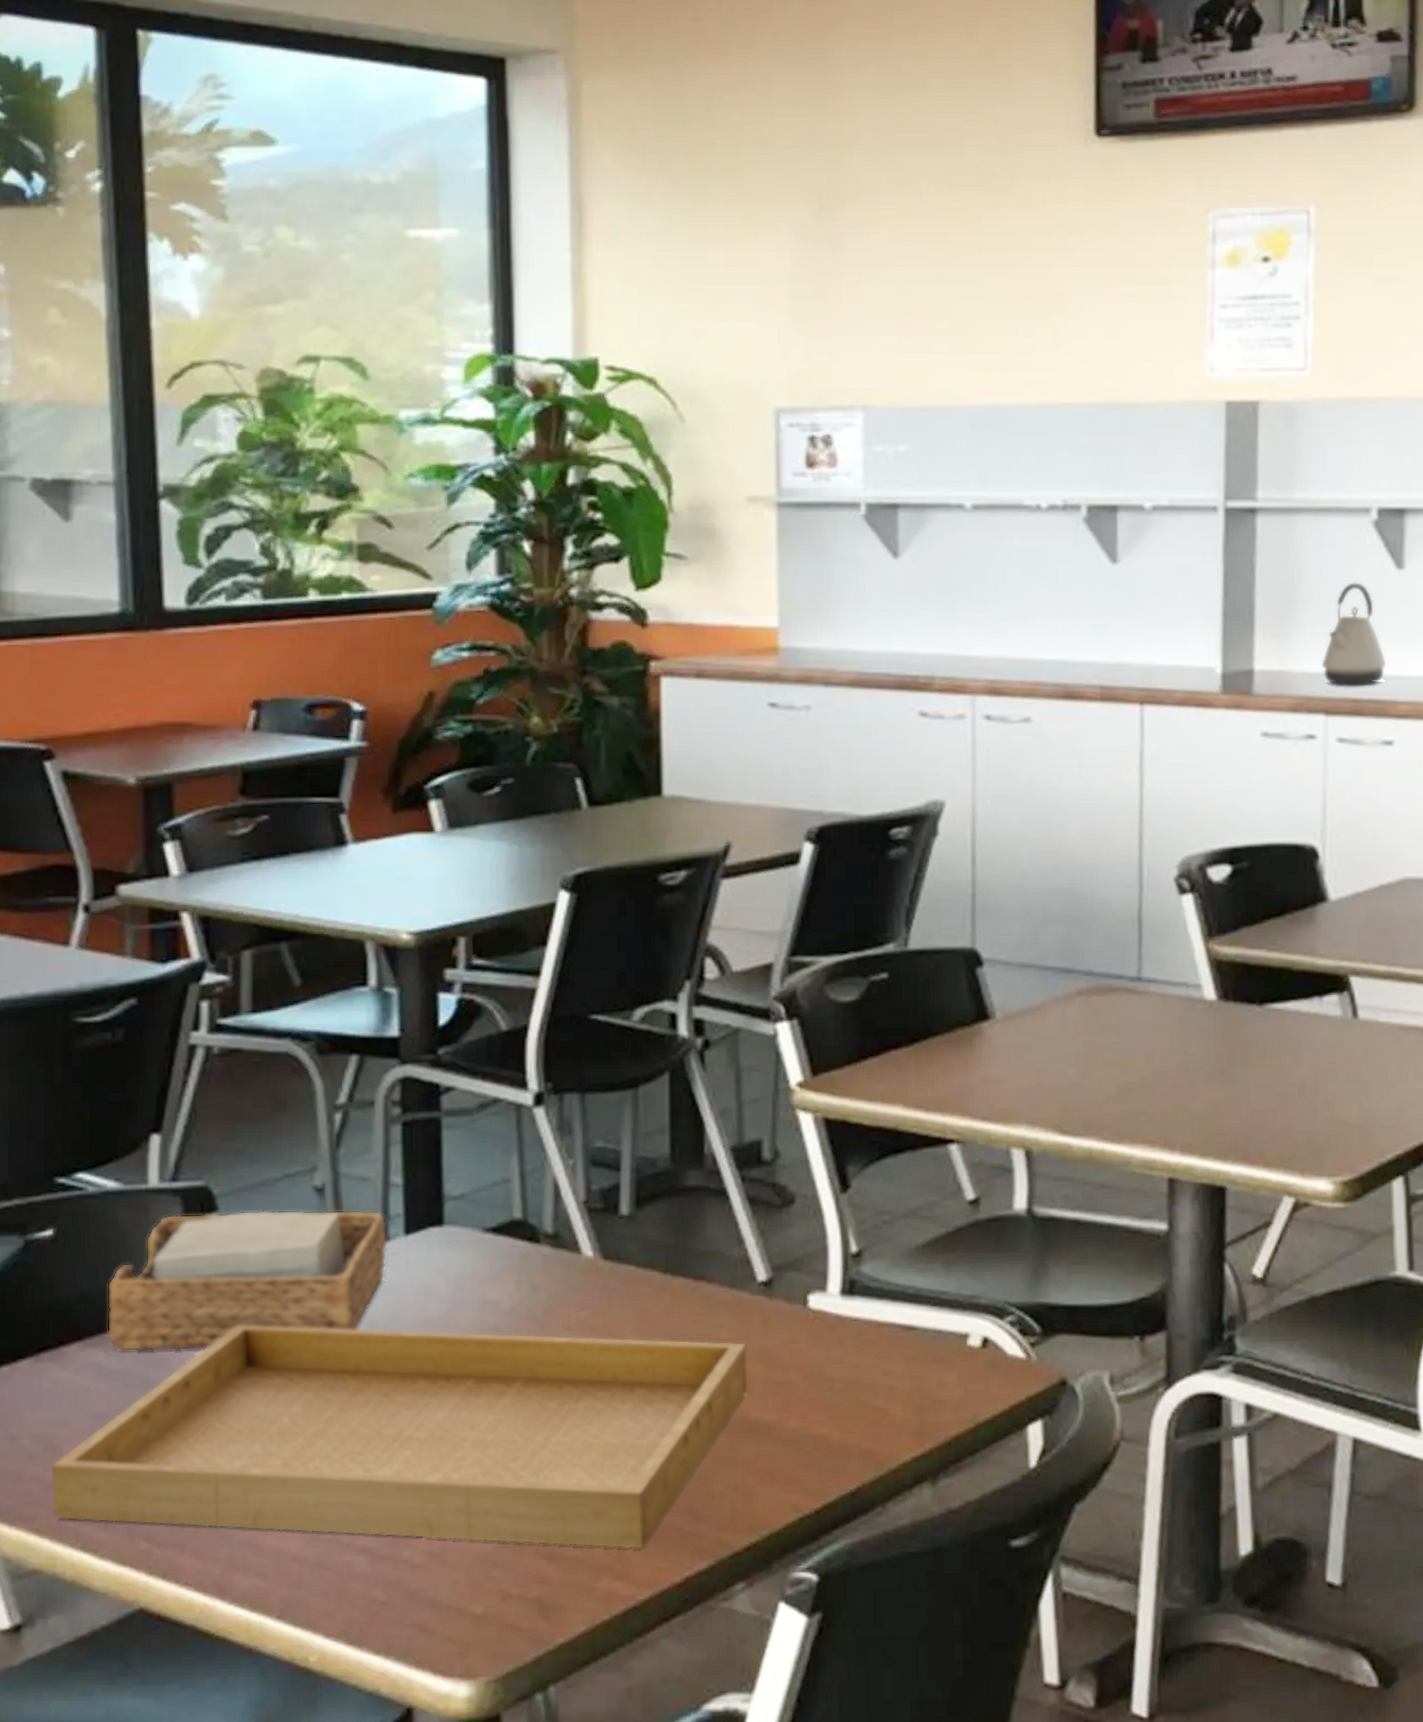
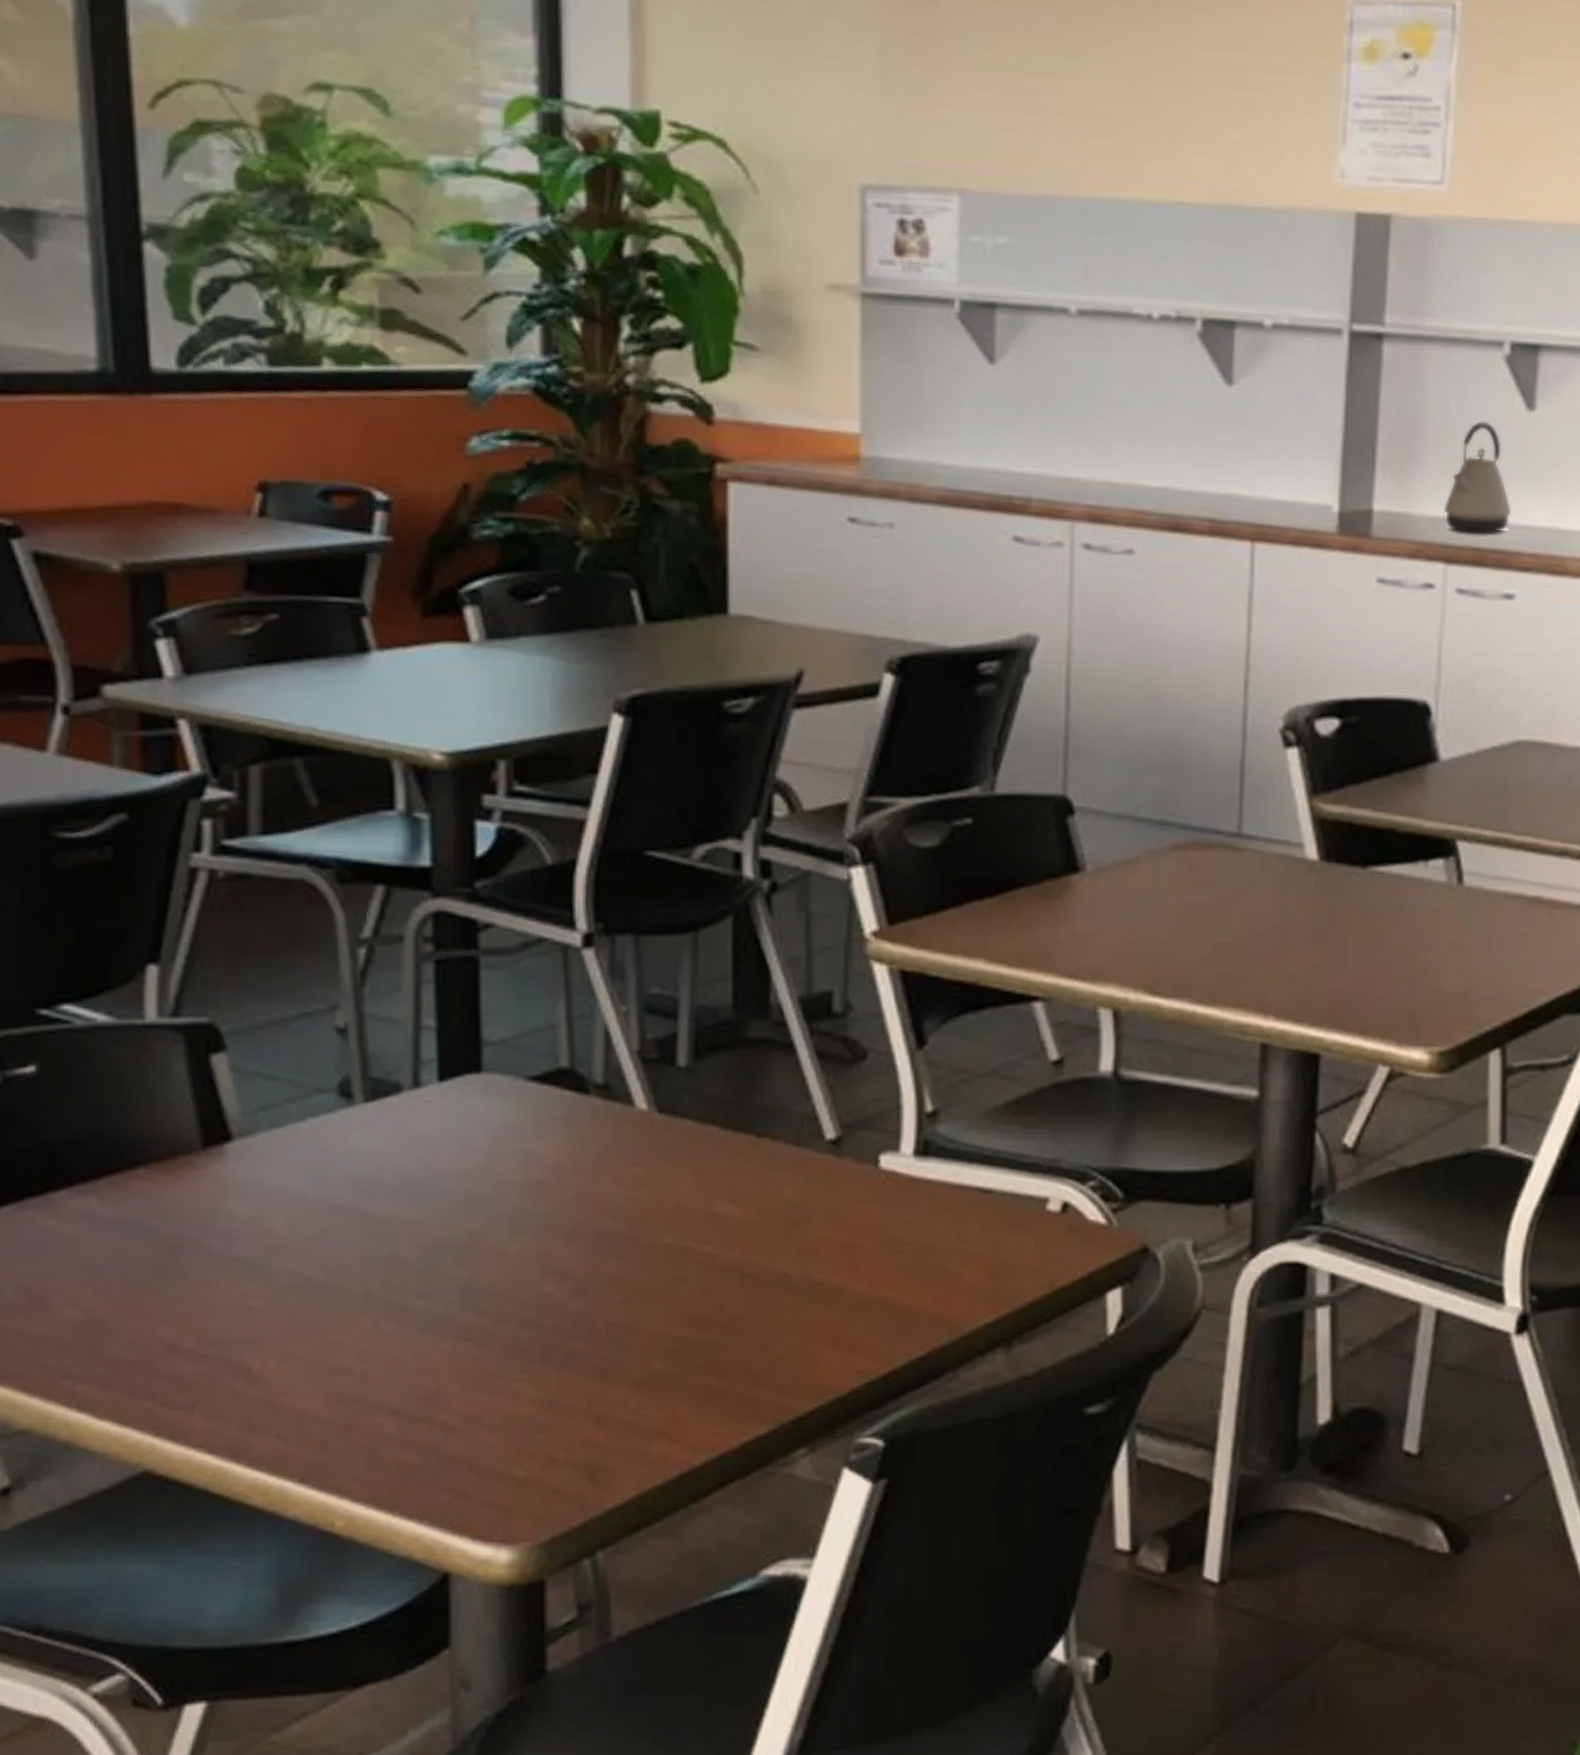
tray: present [51,1325,748,1548] -> none [40,1173,814,1412]
napkin holder: present [107,1210,387,1351] -> none [100,1051,419,1199]

